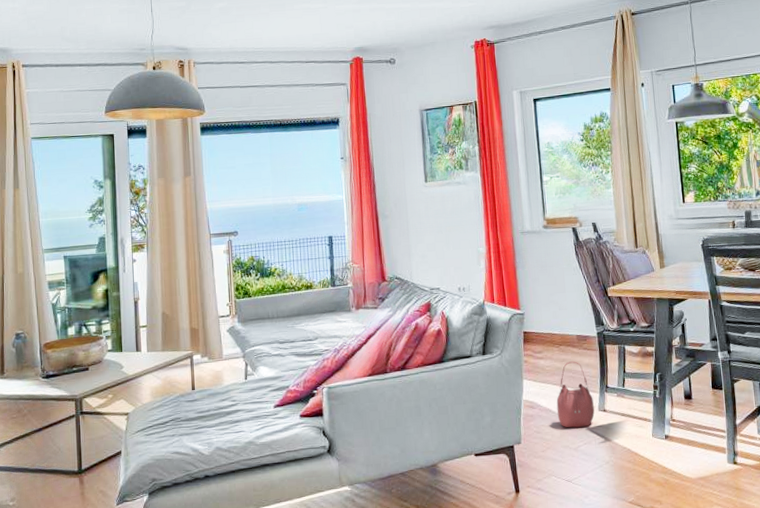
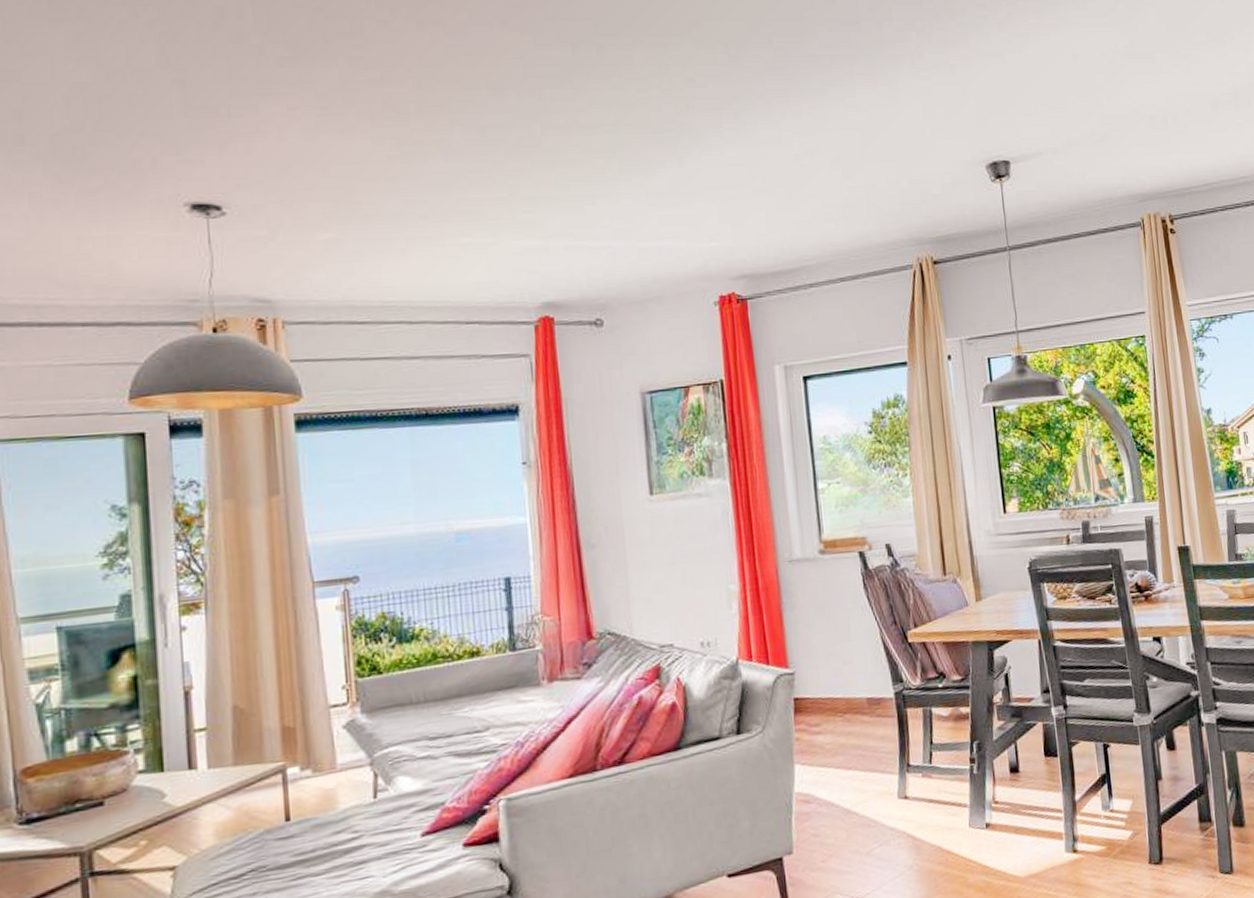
handbag: present [556,361,595,428] -> none [840,734,893,826]

